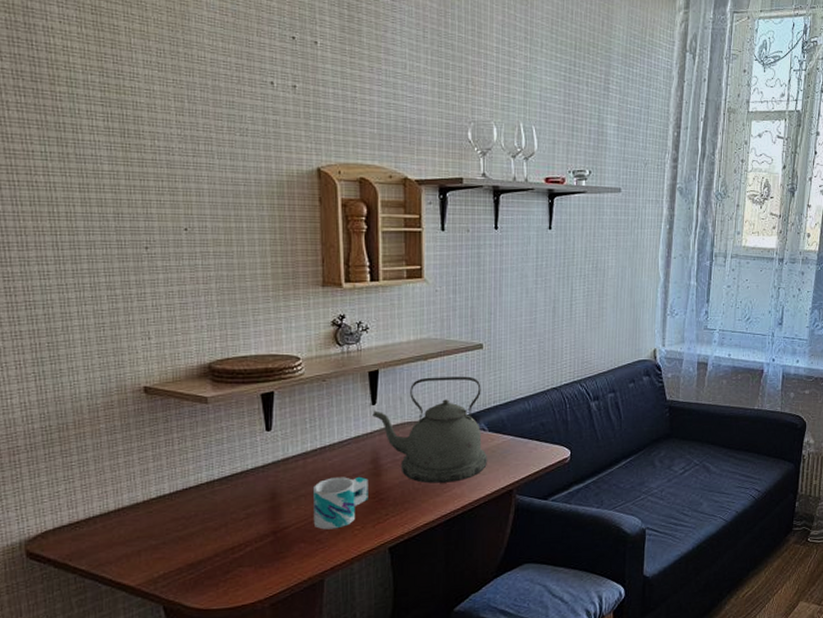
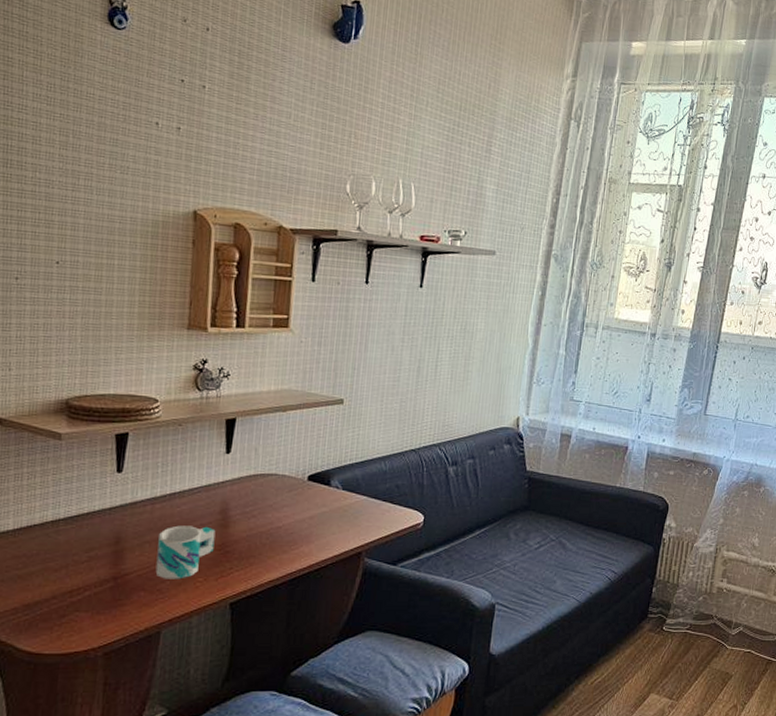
kettle: present [372,376,487,484] -> none [225,429,339,540]

